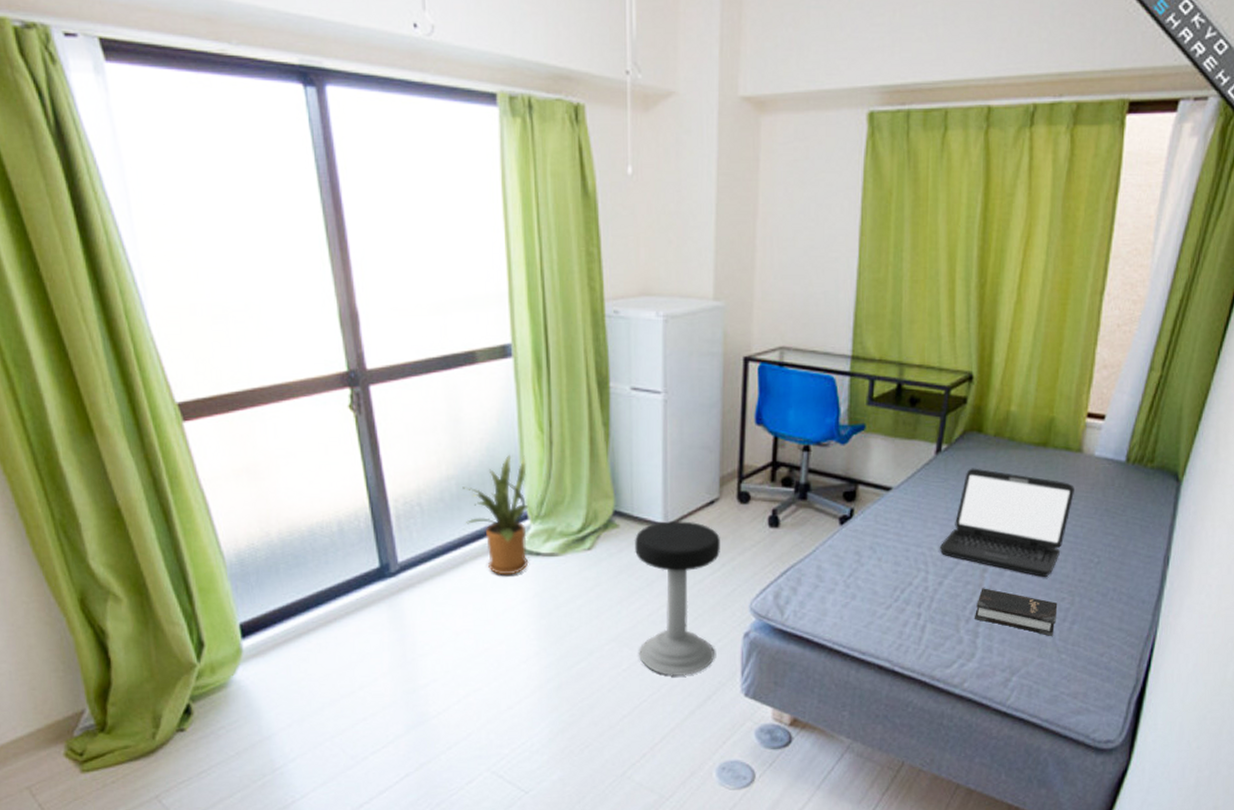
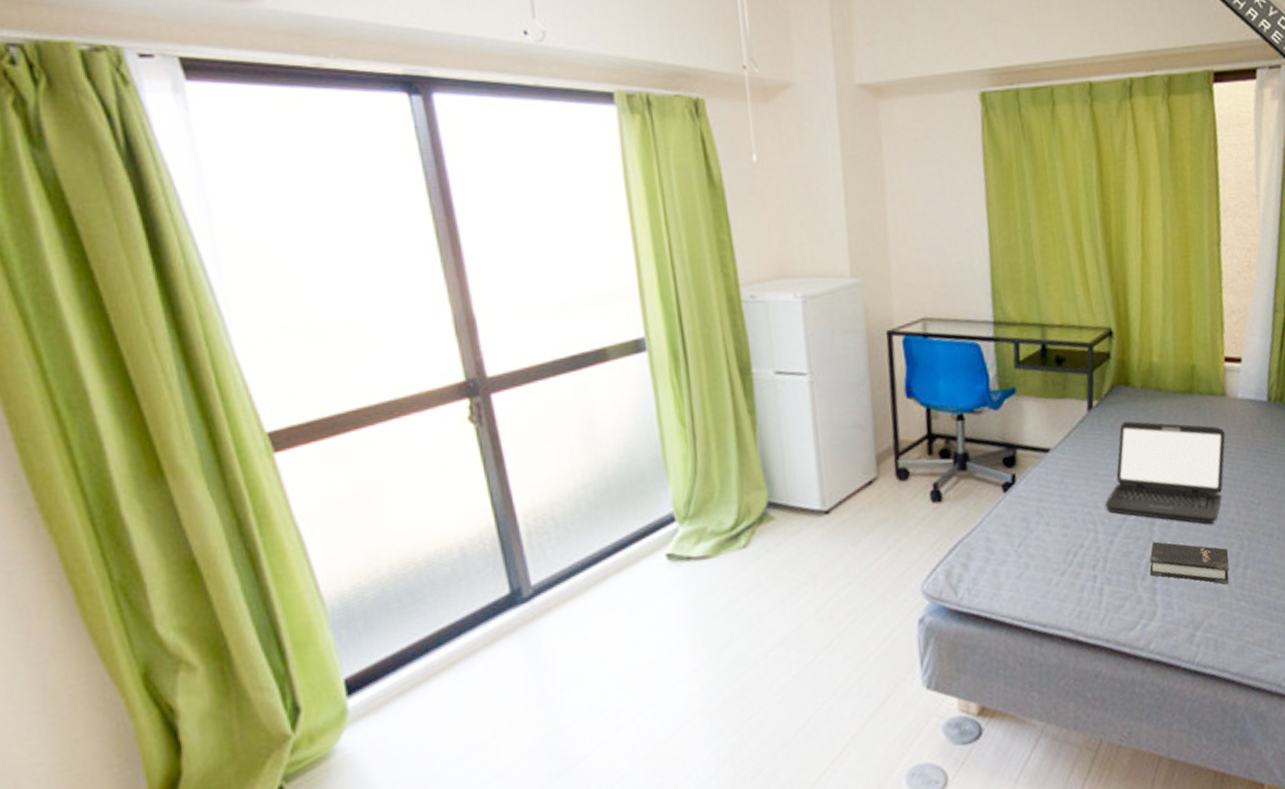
house plant: present [462,454,529,575] -> none [600,453,679,587]
stool: present [634,520,720,677] -> none [792,505,890,678]

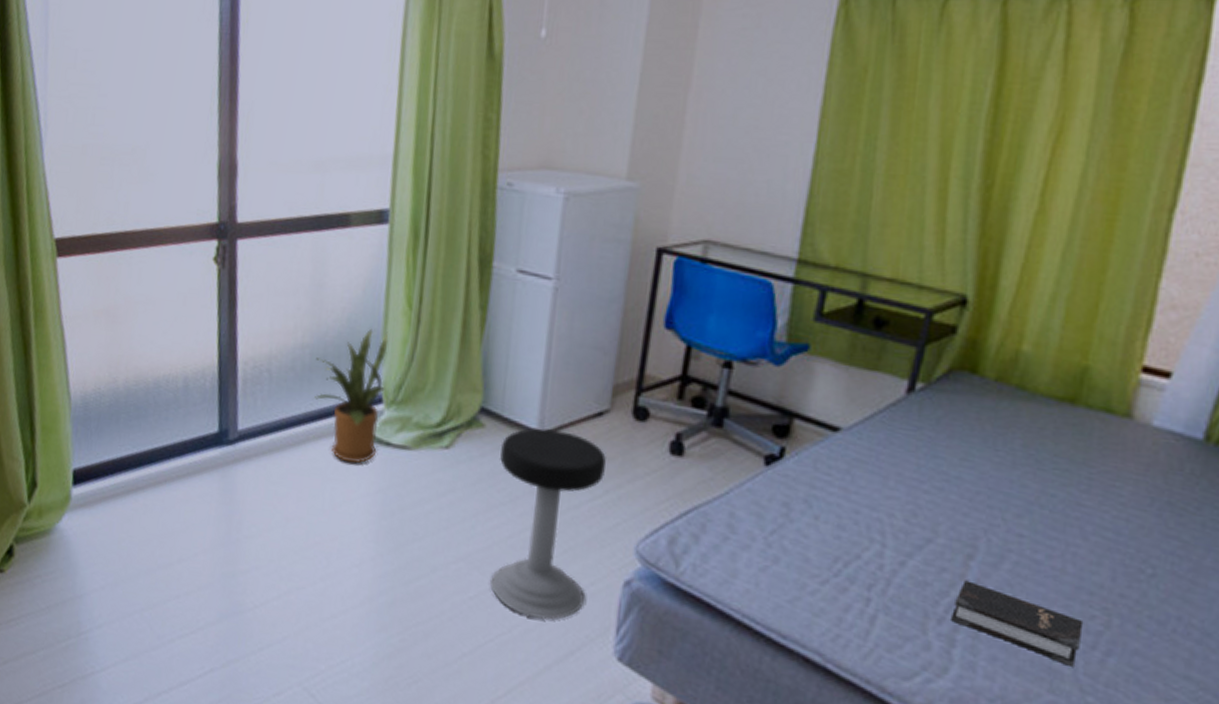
house plant: none [600,453,679,587] -> present [314,328,389,463]
stool: none [792,505,890,678] -> present [489,428,606,620]
laptop: present [1105,420,1226,524] -> none [903,418,1118,582]

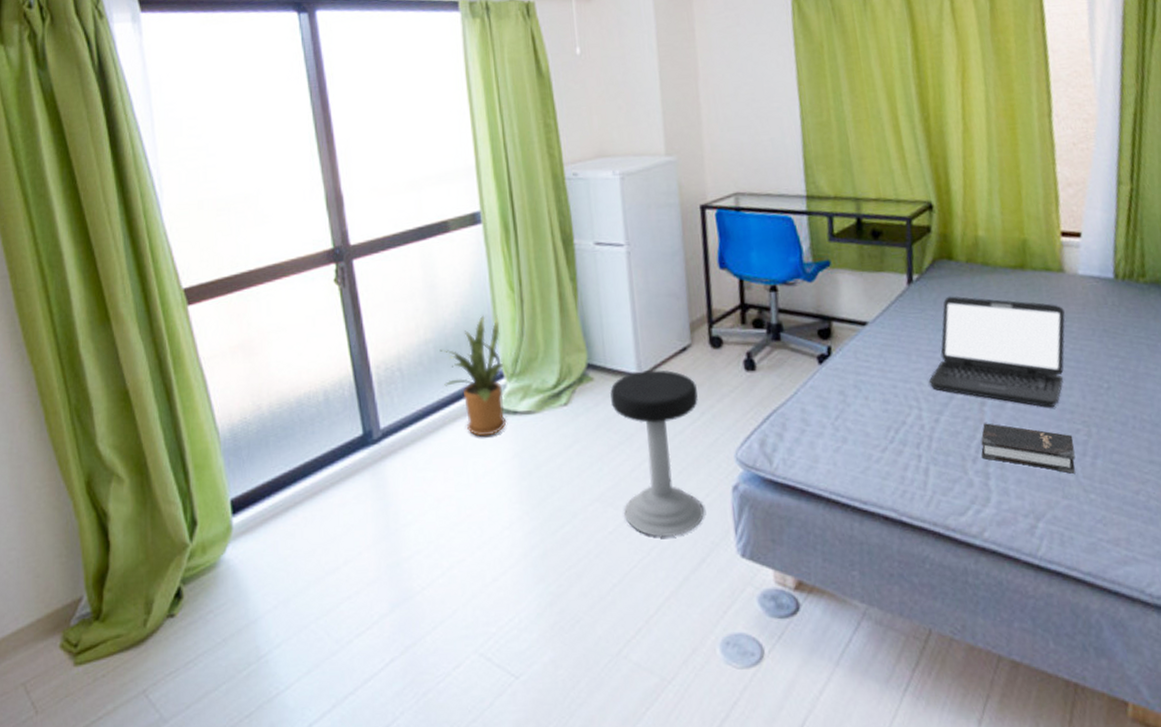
laptop: none [903,418,1118,582] -> present [928,296,1065,407]

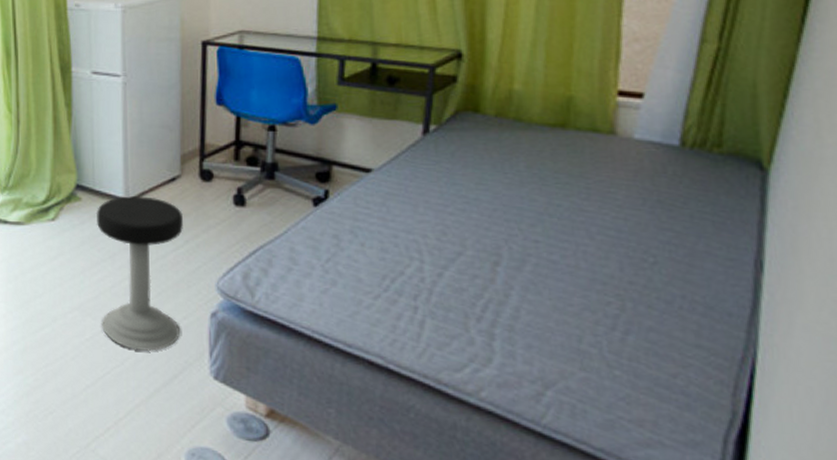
laptop: present [928,296,1065,407] -> none [435,150,610,276]
hardback book: present [981,423,1076,474] -> none [488,283,602,347]

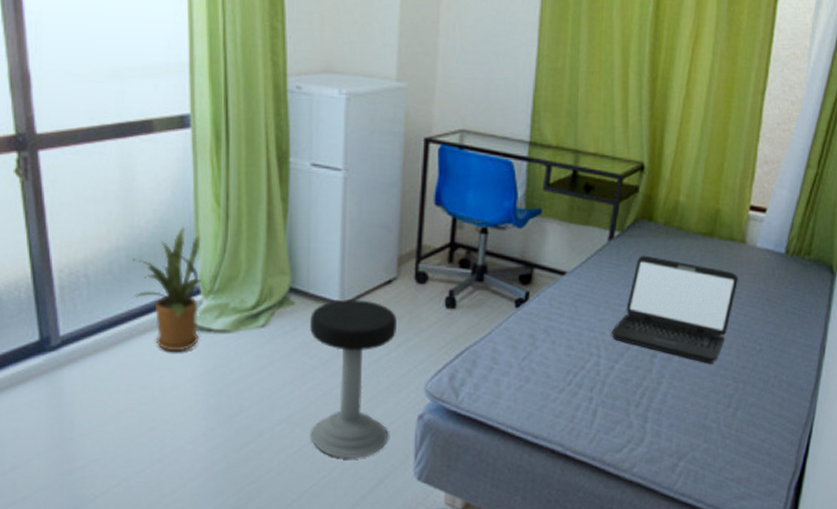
laptop: none [435,150,610,276] -> present [611,255,738,363]

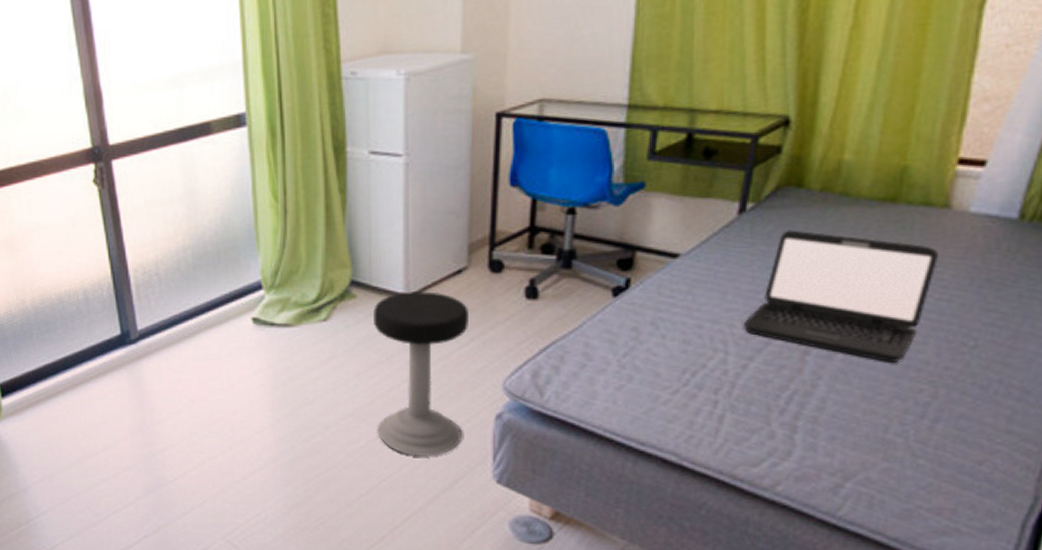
house plant: present [132,227,202,352] -> none [198,224,263,345]

